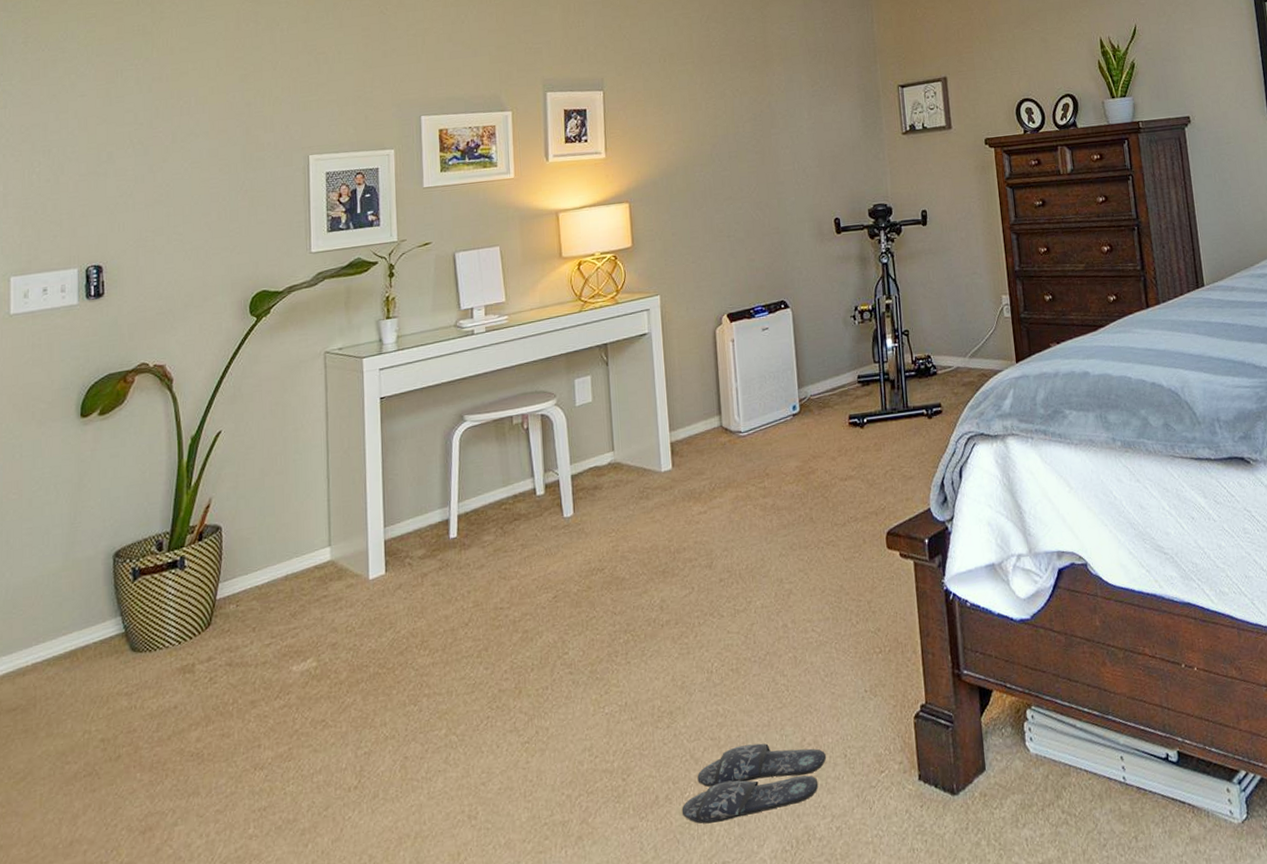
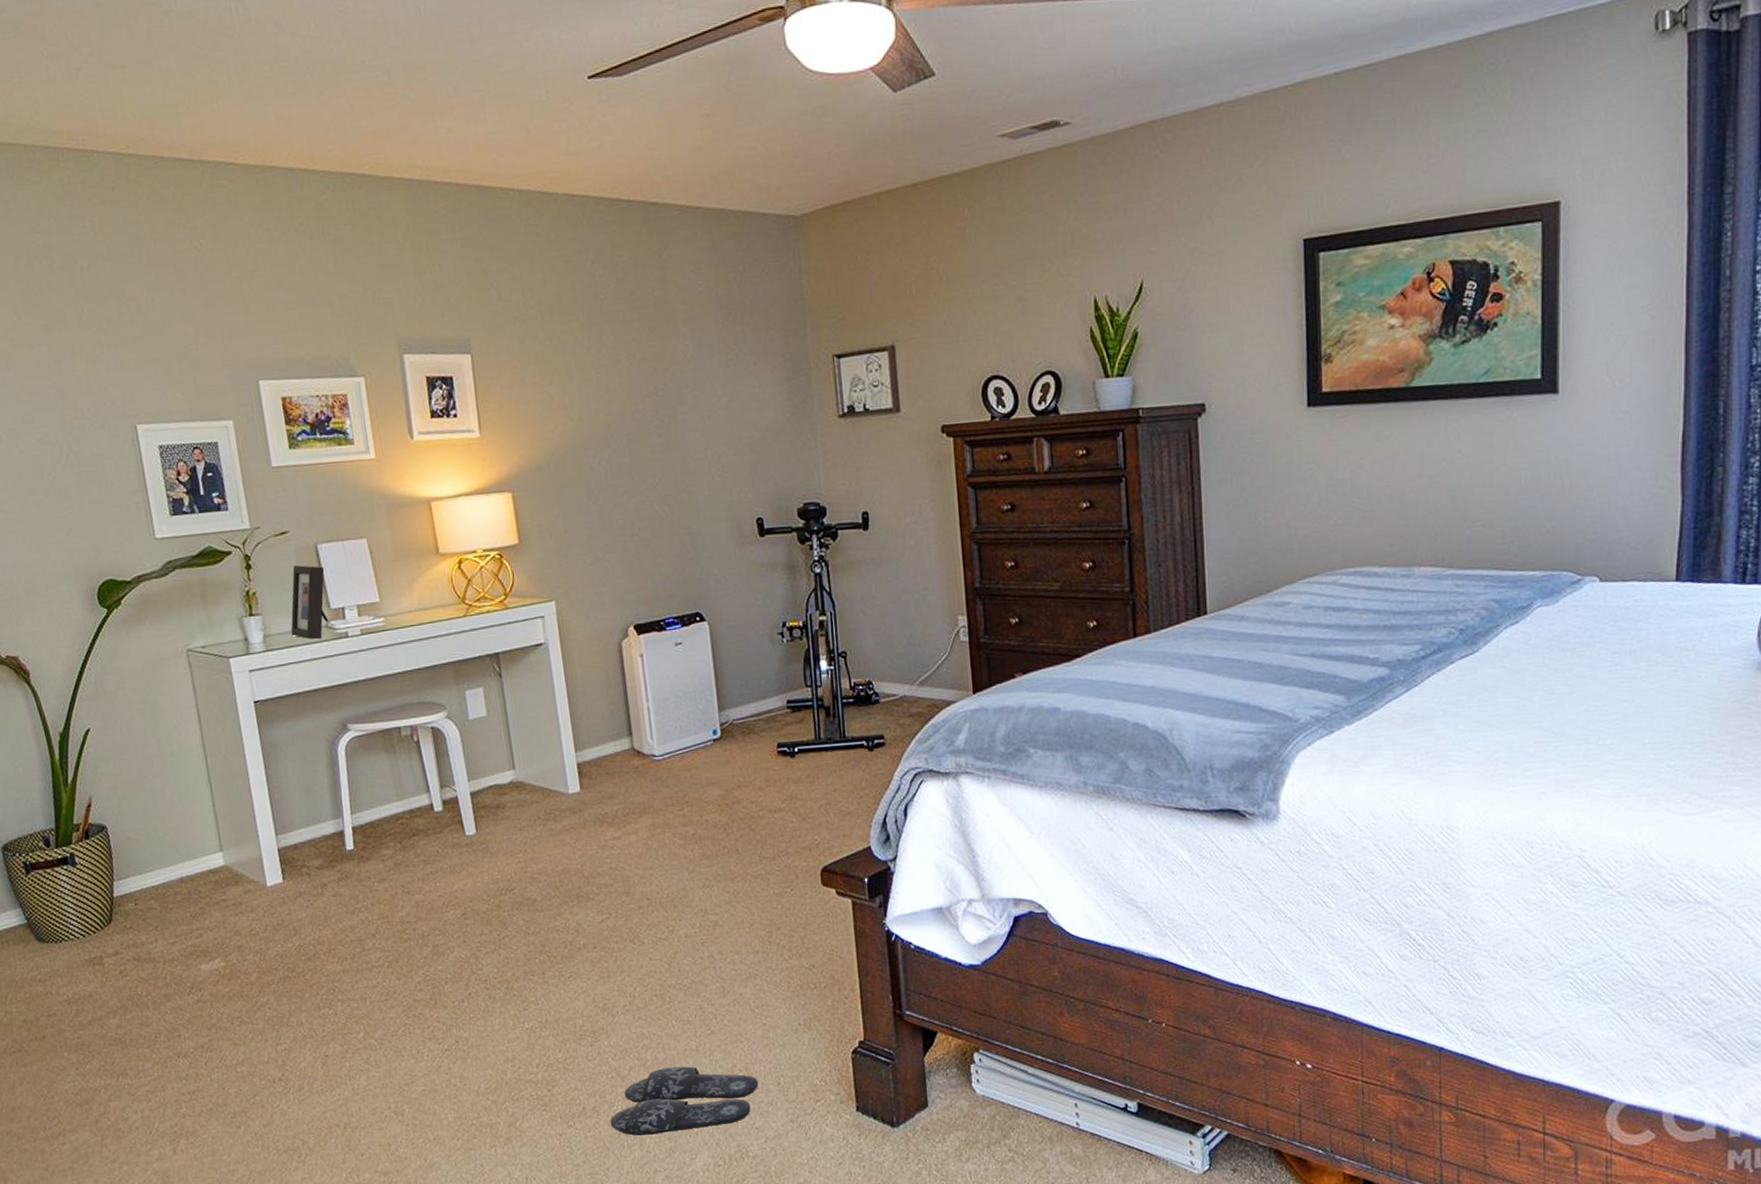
picture frame: none [422,272,459,338] -> present [291,565,329,640]

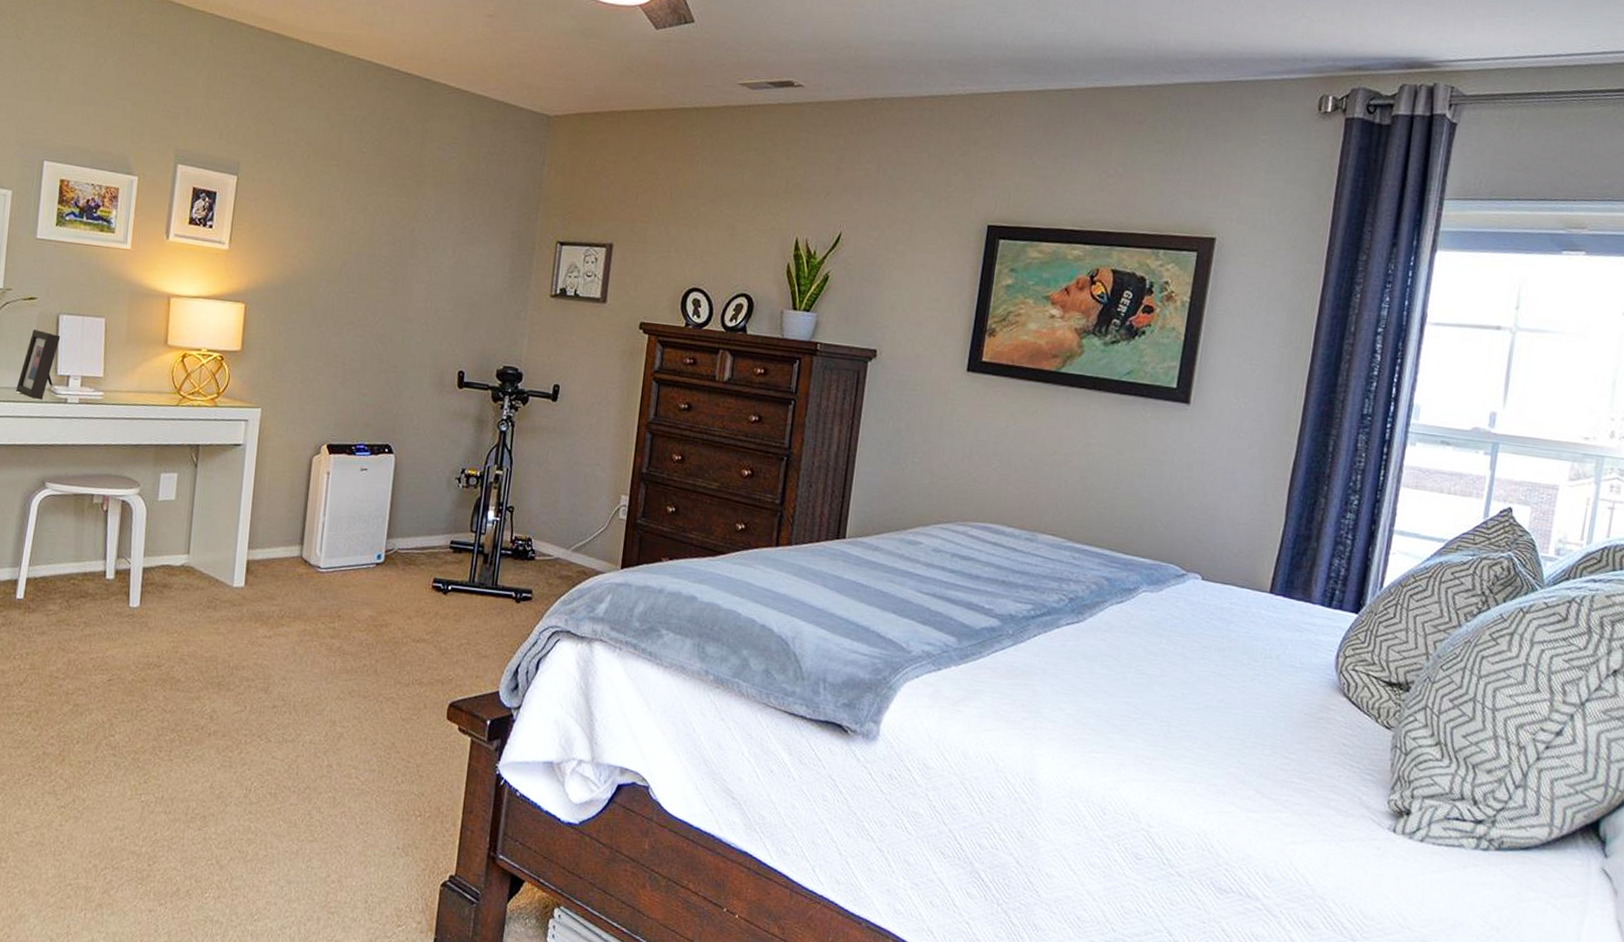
slippers: present [611,1066,758,1136] -> none [200,864,347,932]

